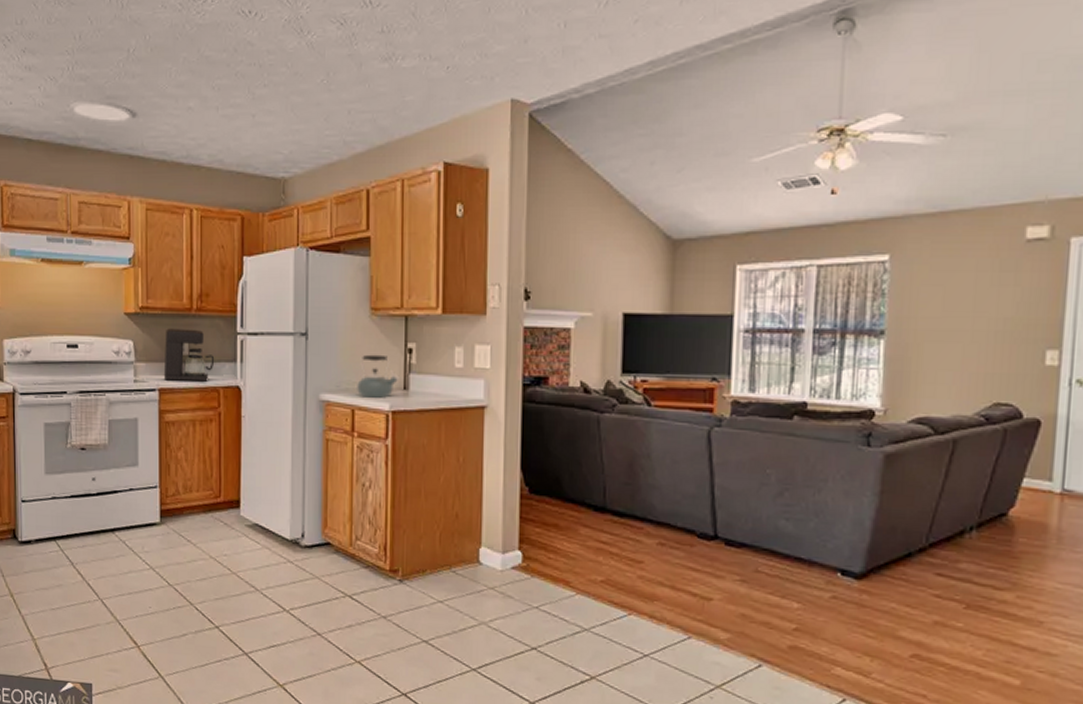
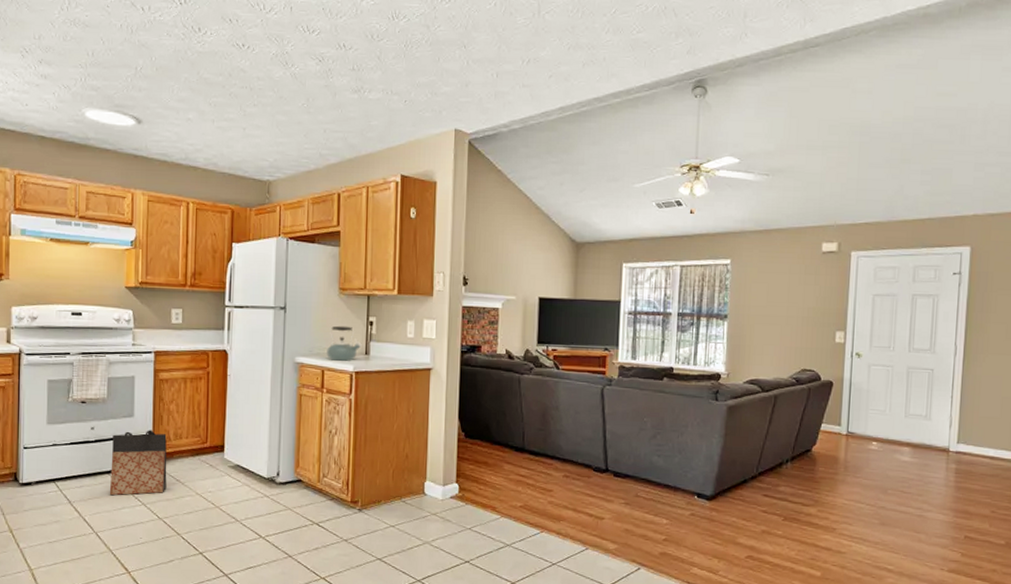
bag: none [114,481,177,558] -> present [109,430,167,496]
coffee maker: present [163,328,215,382] -> none [159,301,205,346]

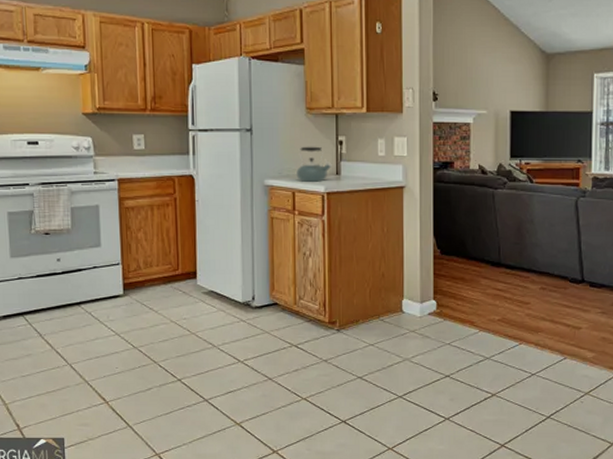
bag: present [109,430,167,496] -> none [80,259,140,327]

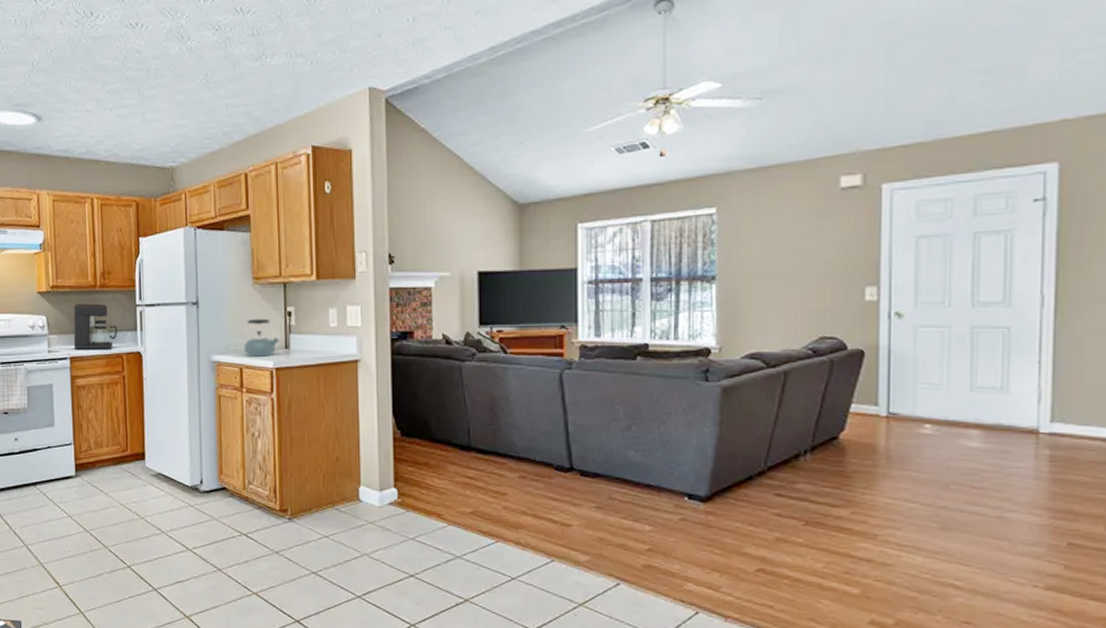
coffee maker: none [122,126,169,172] -> present [73,303,118,350]

